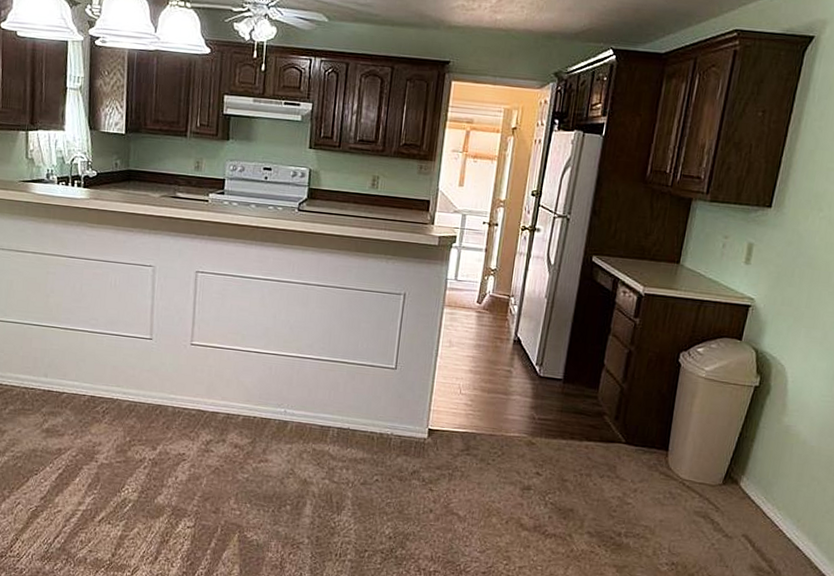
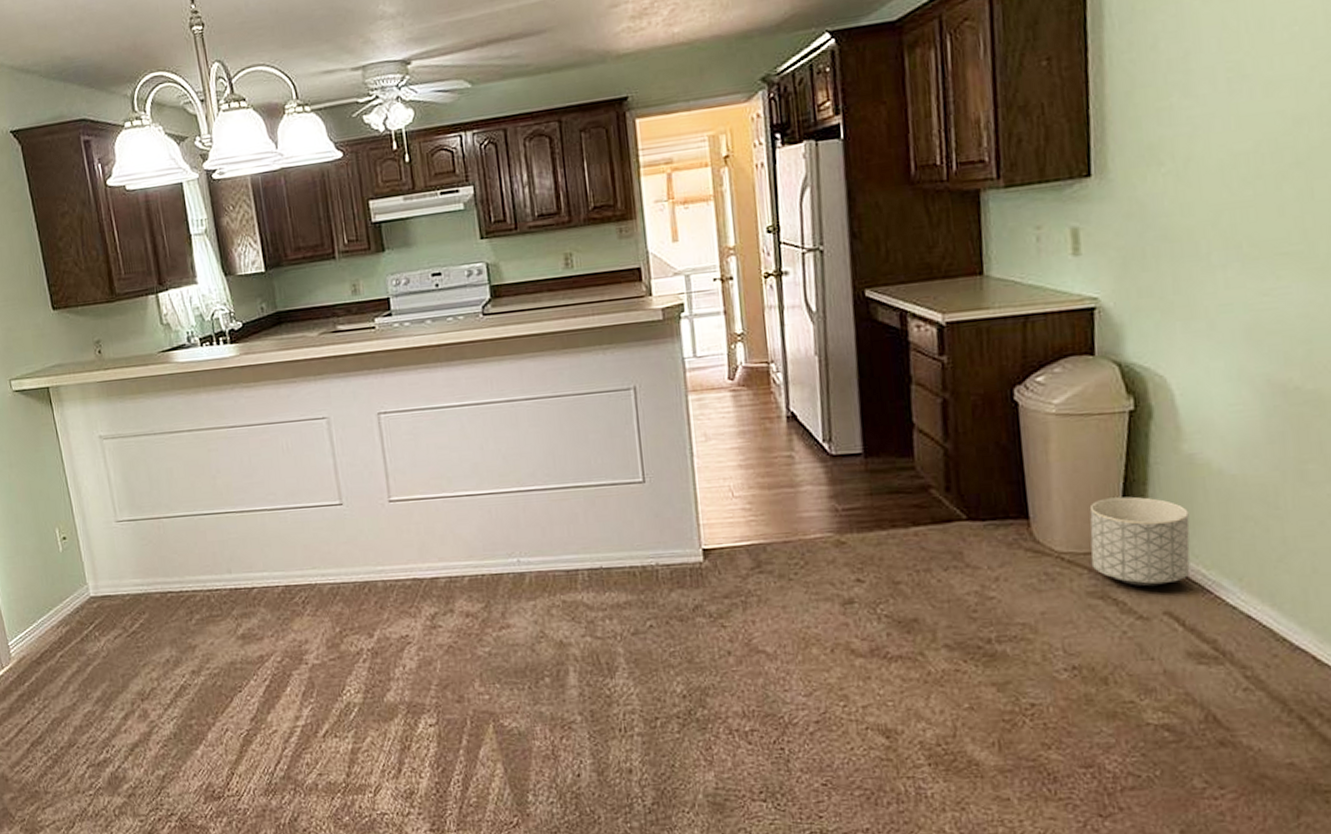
planter: none [702,446,777,516] -> present [1089,496,1190,587]

